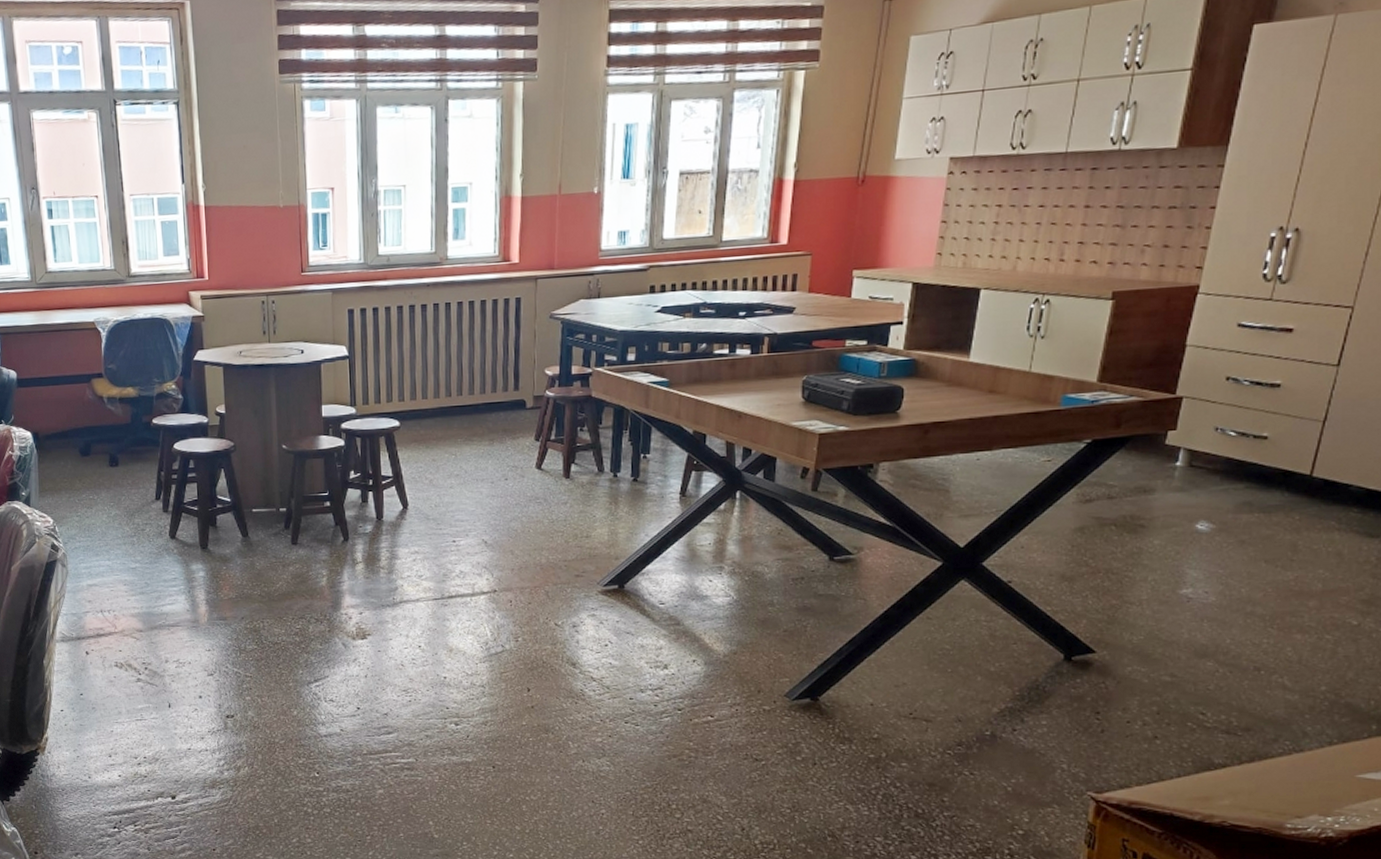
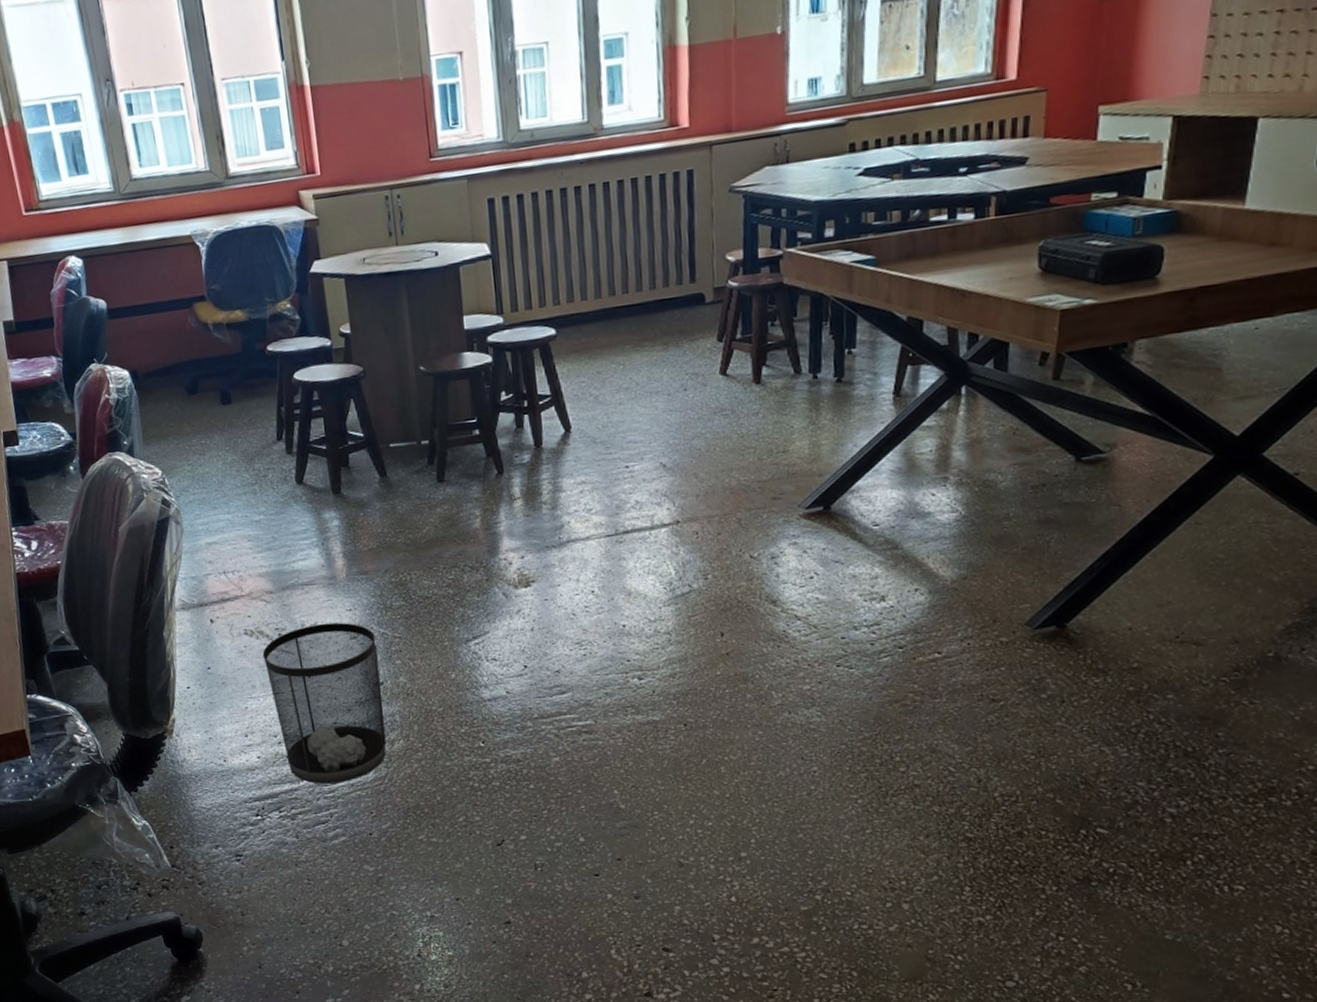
waste bin: none [129,660,233,803] -> present [262,622,387,784]

